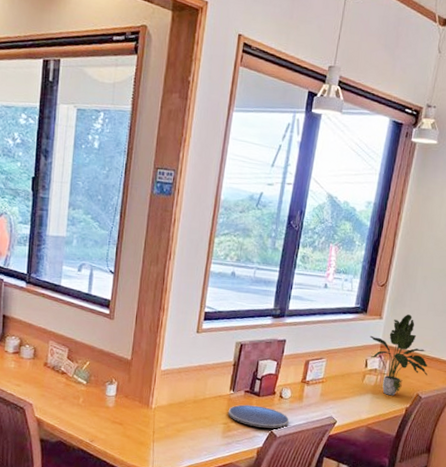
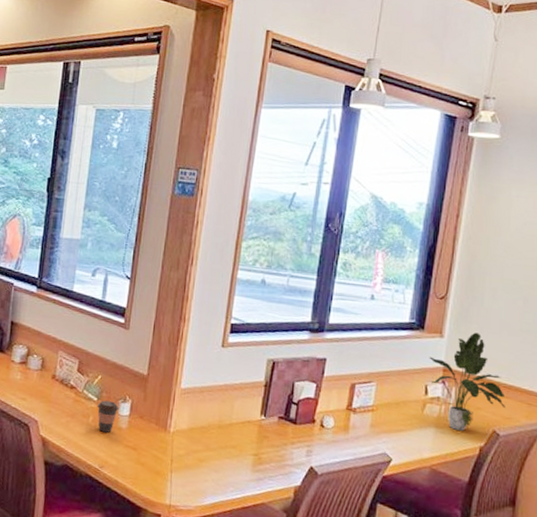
coffee cup: none [86,383,106,411] -> present [97,400,119,433]
plate: present [228,404,290,428] -> none [258,433,334,464]

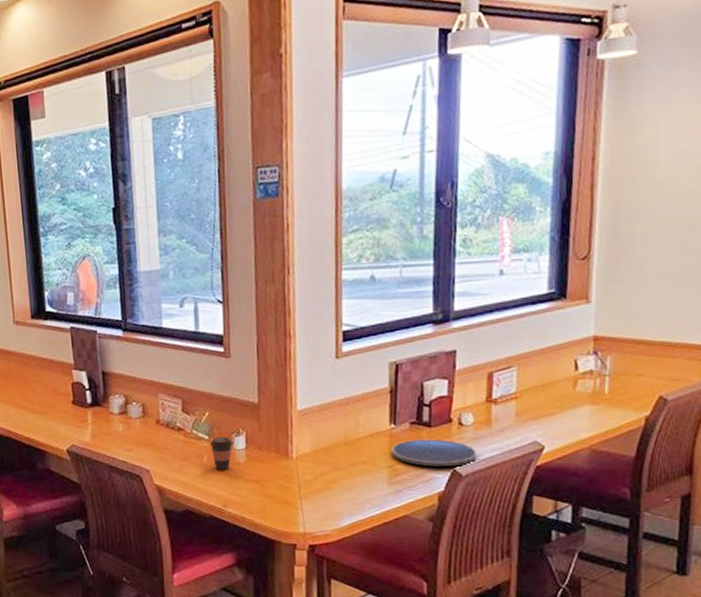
plate: none [258,433,334,464] -> present [391,439,477,467]
potted plant: present [429,332,505,431] -> none [576,290,672,403]

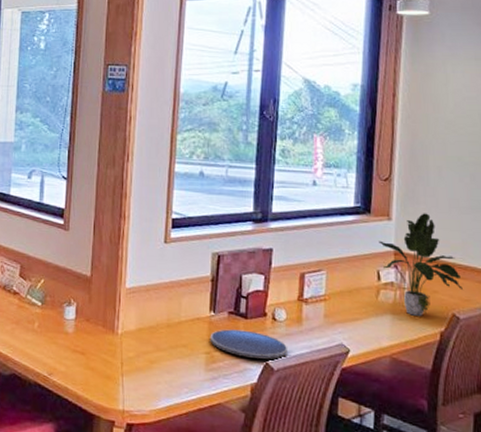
coffee cup: present [209,437,234,470] -> none [41,305,64,338]
potted plant: none [576,290,672,403] -> present [378,213,463,316]

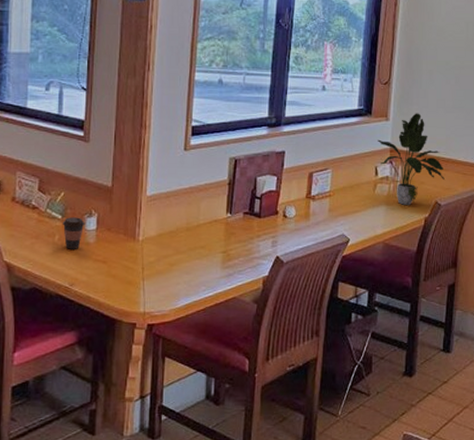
coffee cup: none [41,305,64,338] -> present [62,217,85,249]
plate: present [210,329,289,359] -> none [226,228,297,253]

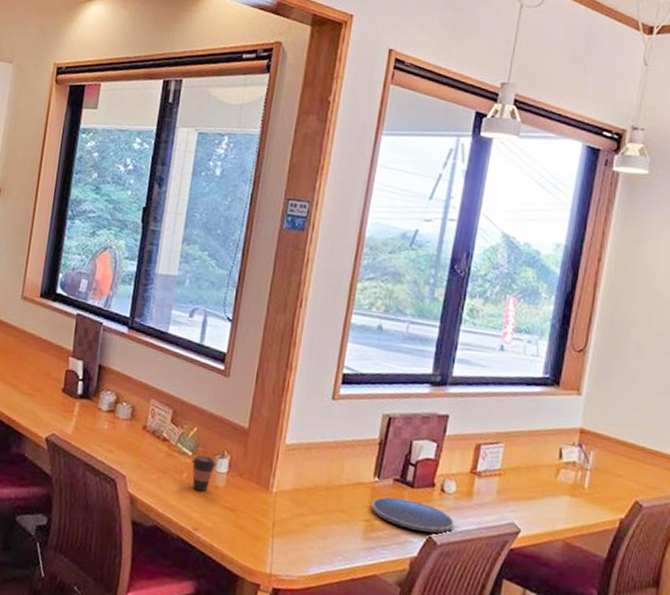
plate: none [226,228,297,253] -> present [371,496,455,533]
potted plant: present [377,113,444,205] -> none [564,390,650,501]

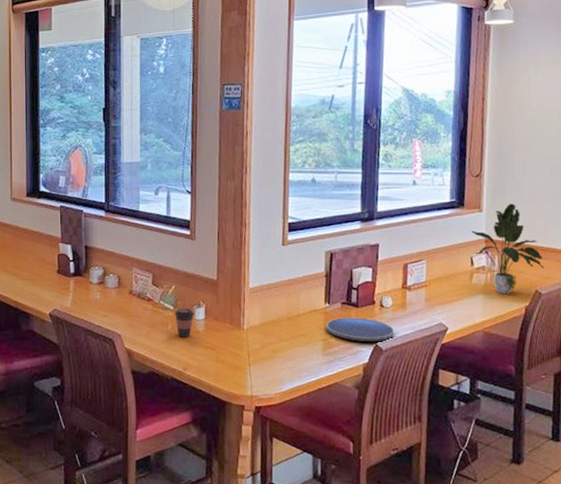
potted plant: none [564,390,650,501] -> present [471,203,544,294]

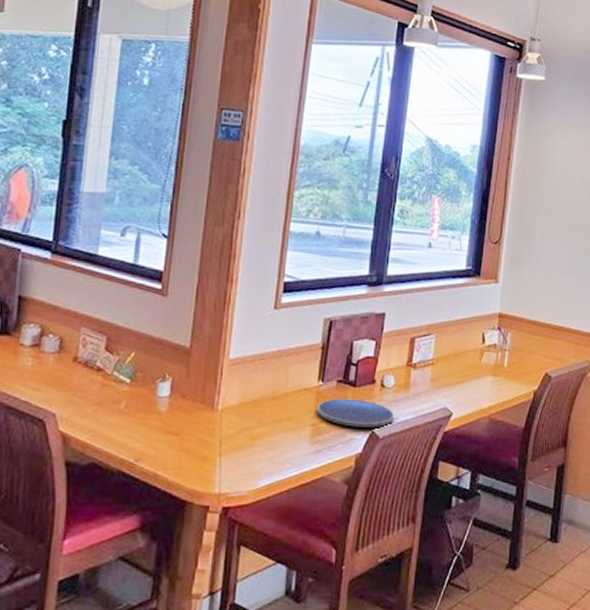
coffee cup: present [174,308,195,337] -> none [130,381,157,419]
potted plant: present [471,203,544,294] -> none [485,276,556,376]

